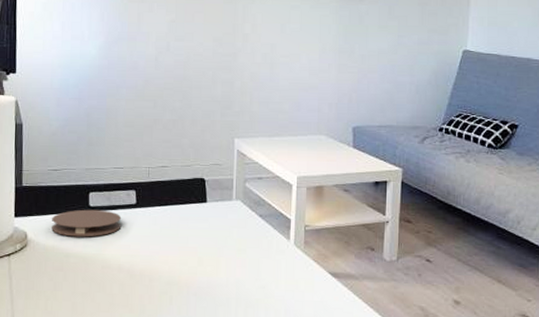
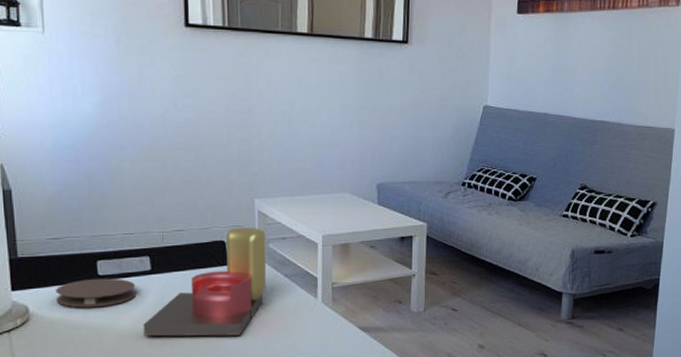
candle: none [125,166,243,273] -> present [143,228,267,337]

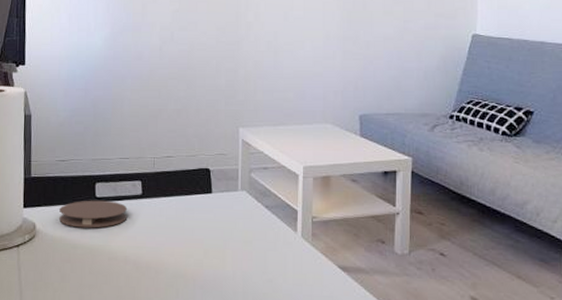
candle: present [143,228,267,337] -> none [131,156,248,266]

